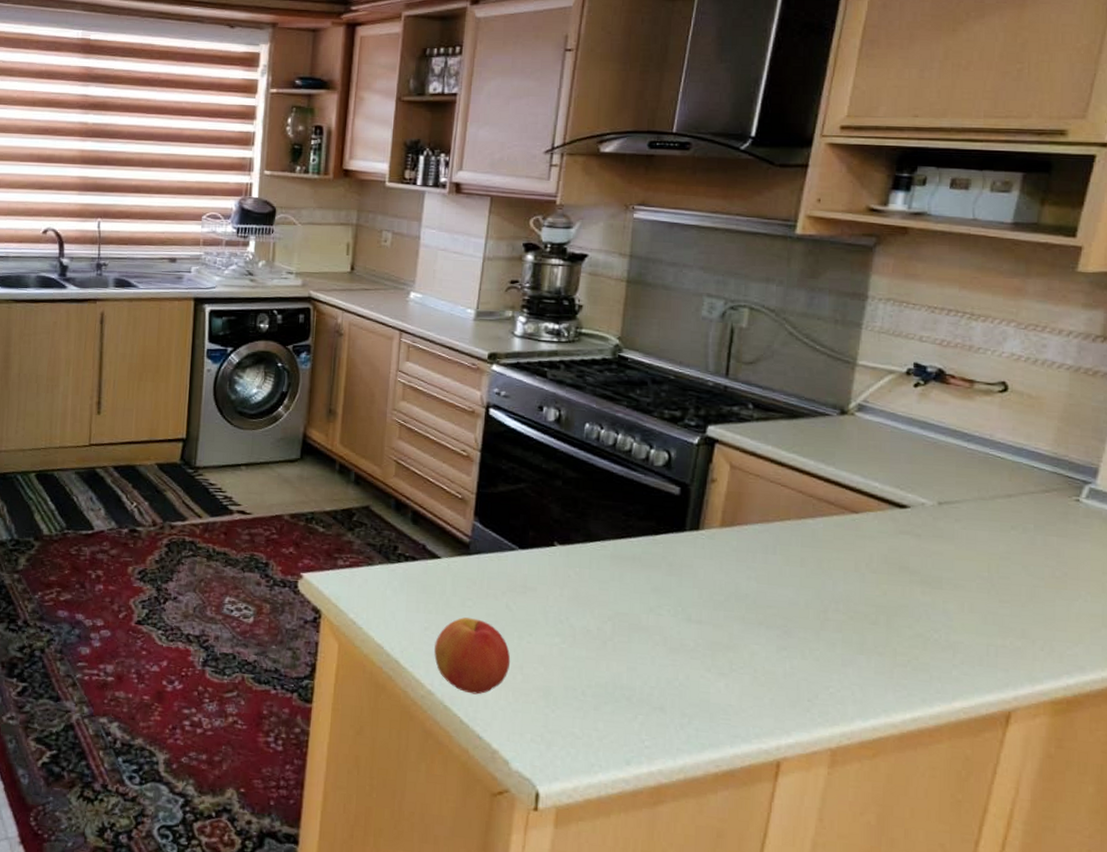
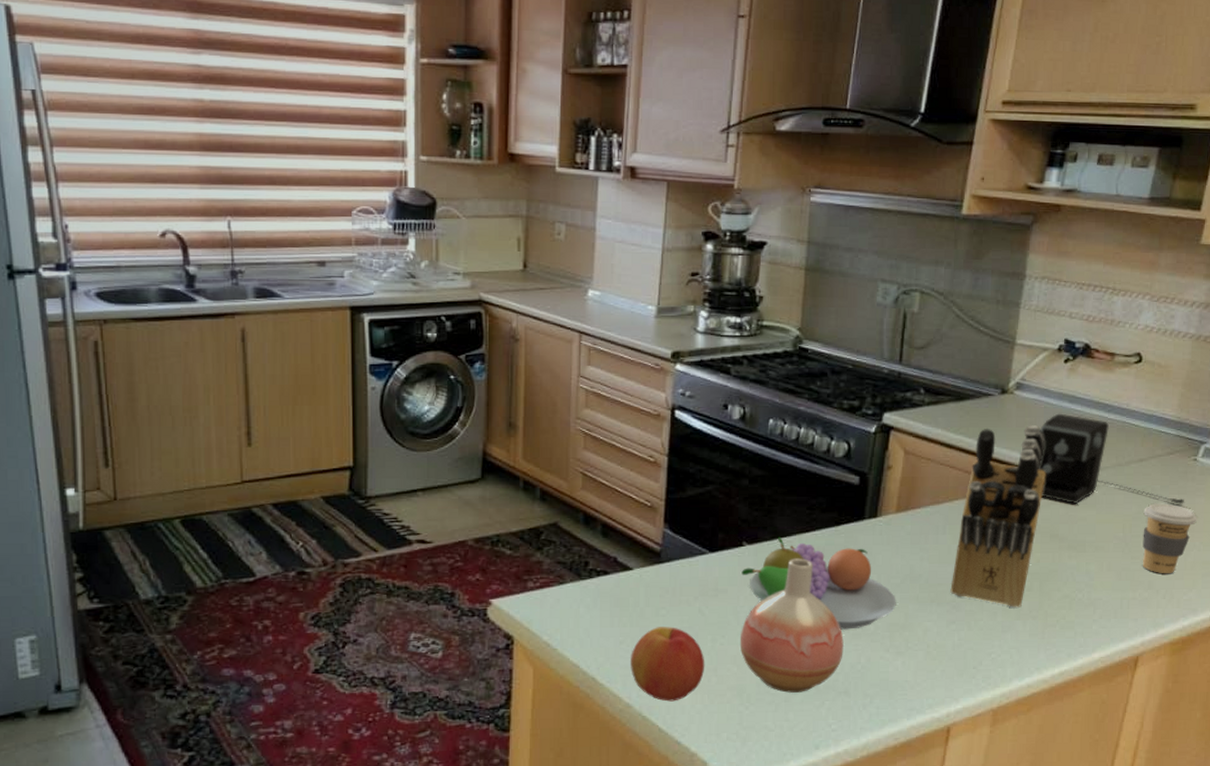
vase: none [547,563,660,703] -> present [739,558,844,693]
fruit bowl: none [552,541,719,643] -> present [741,538,896,630]
knife block: none [781,448,893,641] -> present [950,425,1046,608]
coffee maker: none [883,439,1066,549] -> present [1038,413,1185,505]
coffee cup: none [1013,544,1082,624] -> present [1142,503,1197,574]

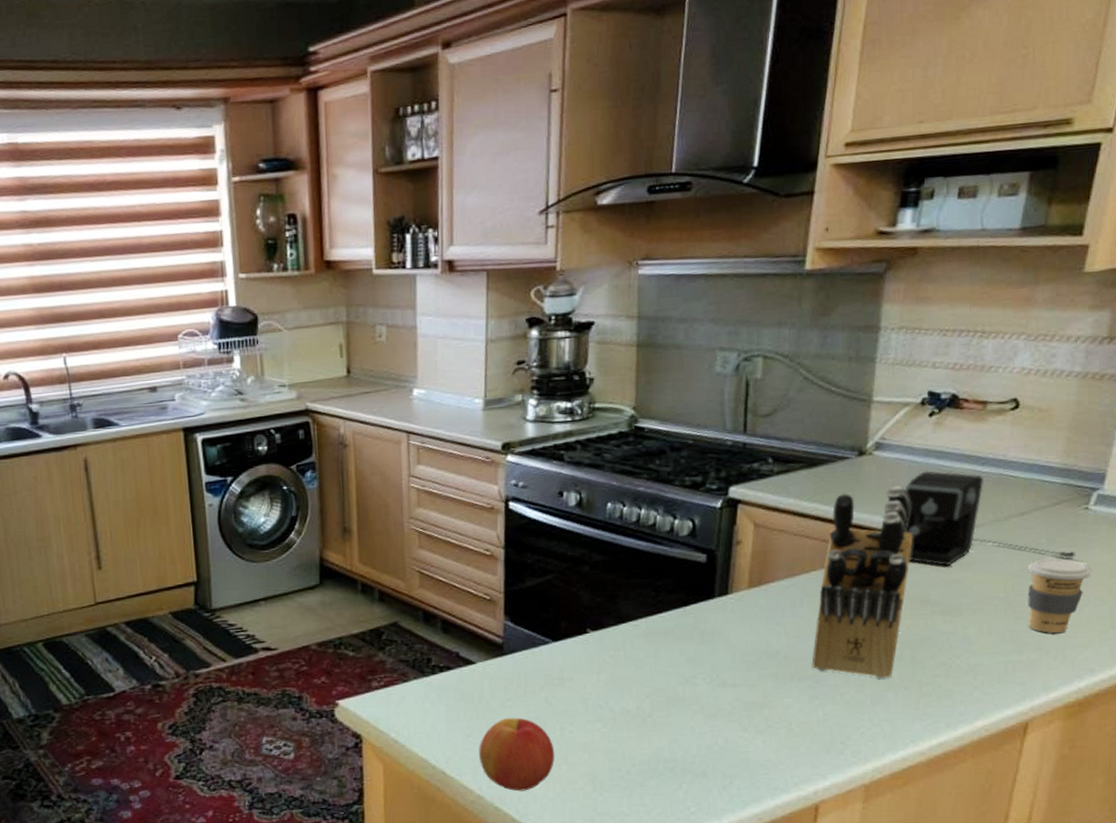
vase: present [739,558,844,693] -> none [589,641,699,777]
fruit bowl: present [741,538,896,630] -> none [587,622,753,711]

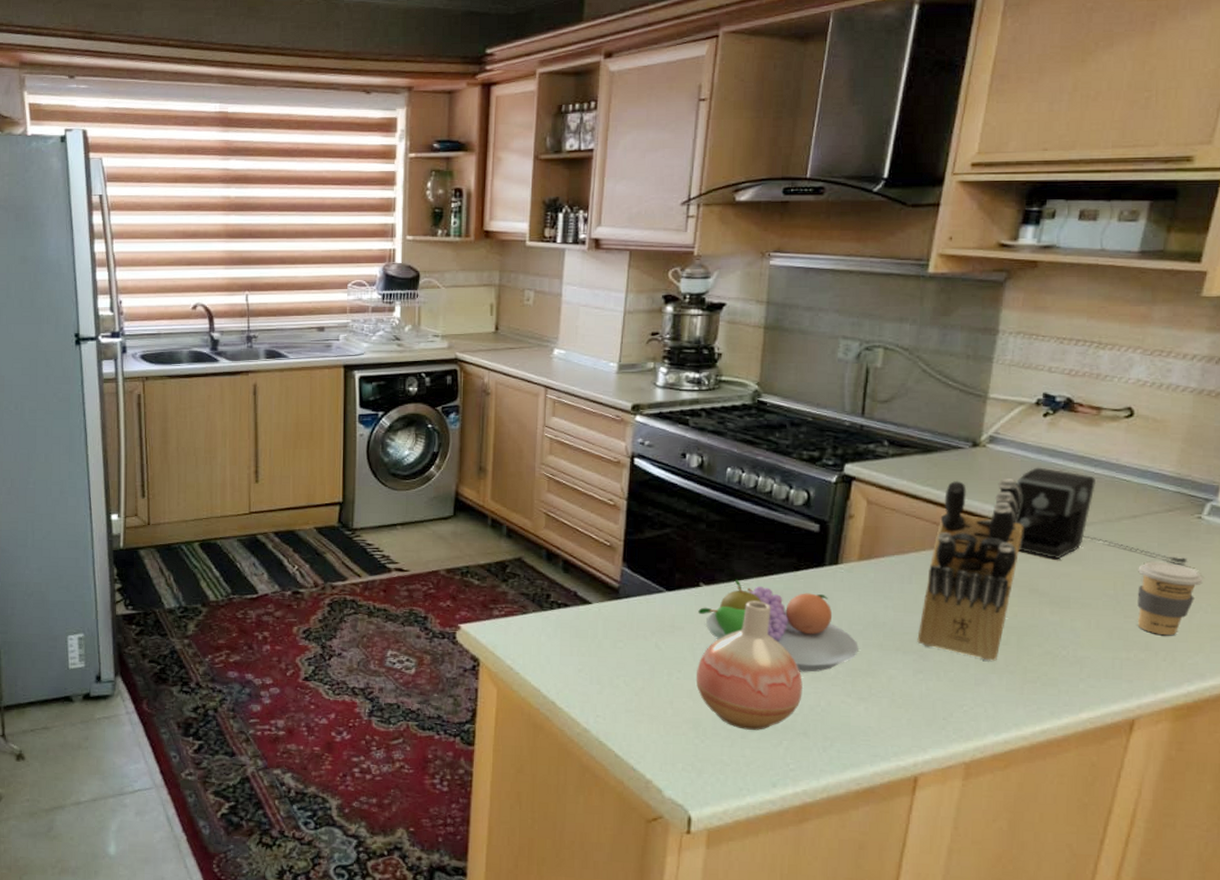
apple: present [479,717,555,792] -> none [588,658,661,730]
fruit bowl: none [587,622,753,711] -> present [698,580,859,672]
vase: none [589,641,699,777] -> present [695,600,803,730]

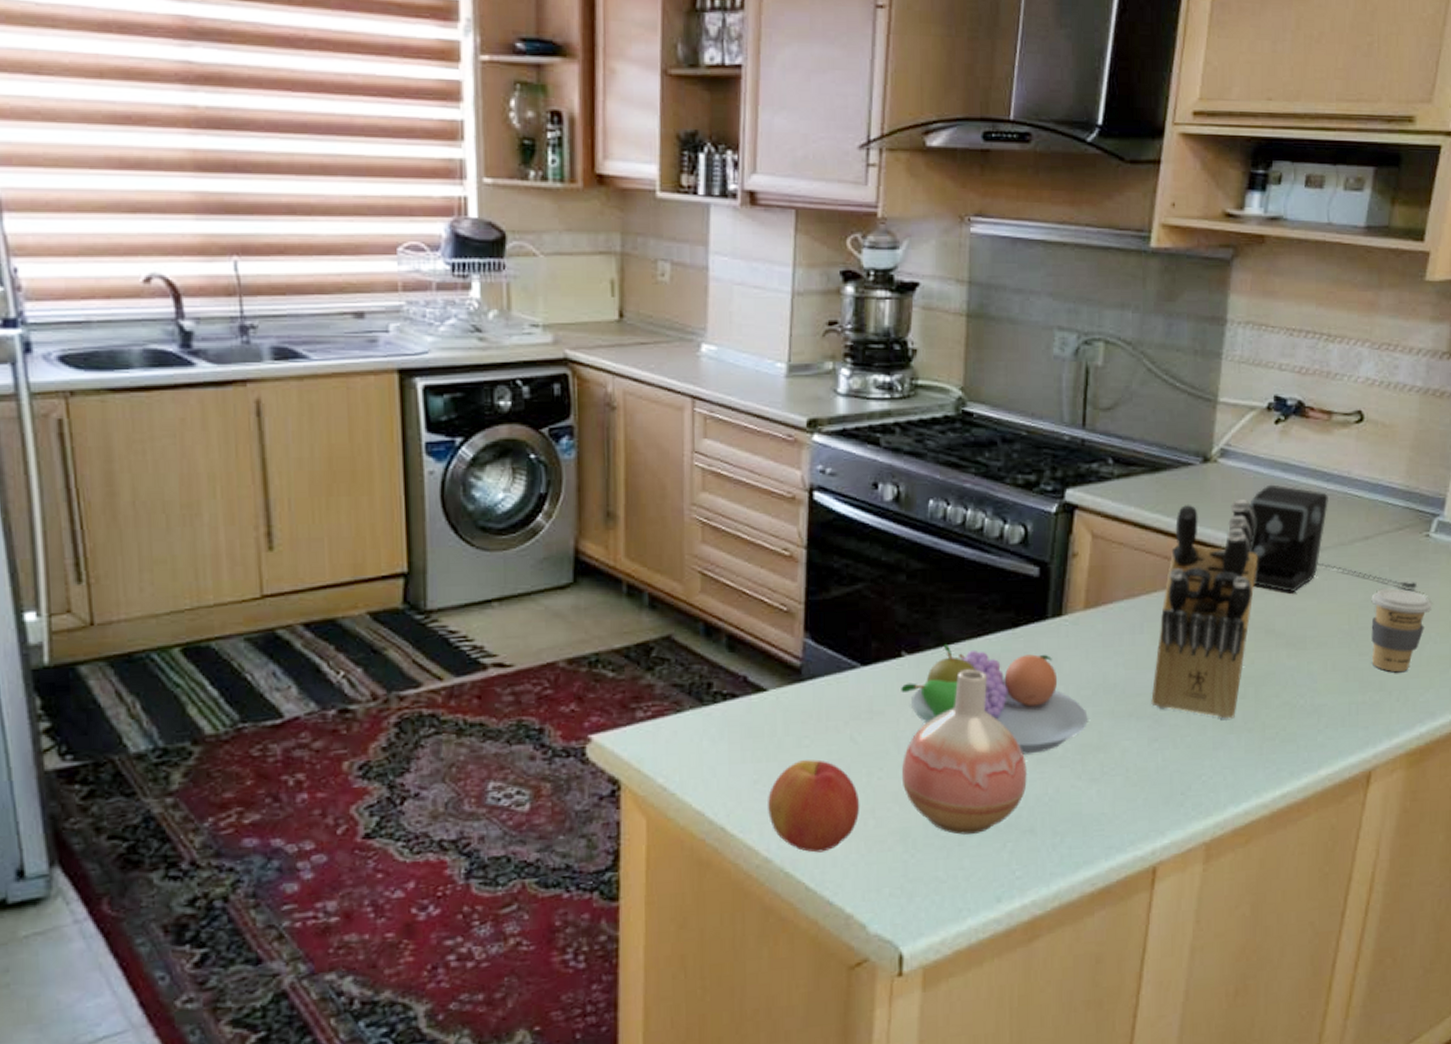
apple: none [588,658,661,730] -> present [768,759,860,853]

